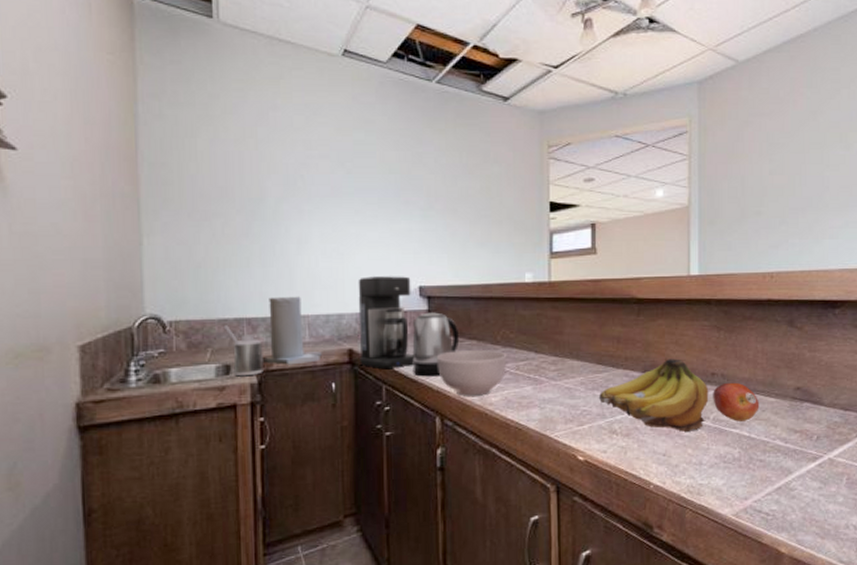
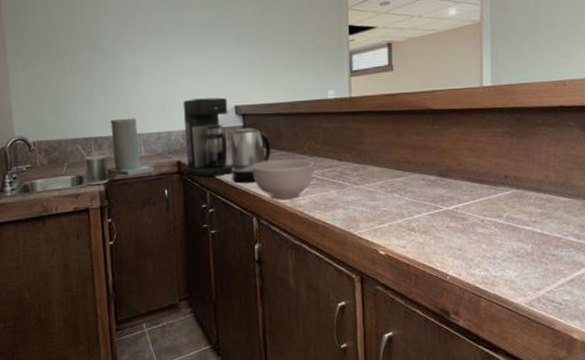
fruit: present [598,358,709,432] -> none [397,163,502,229]
fruit: present [713,382,760,422] -> none [506,183,552,220]

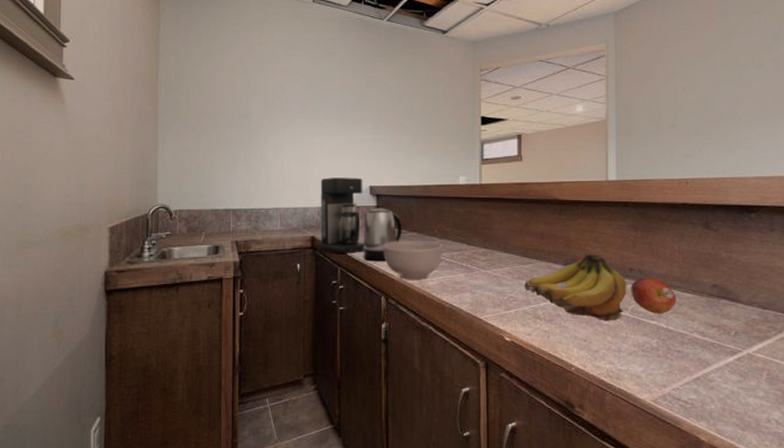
soap dispenser: present [75,144,109,186] -> none [215,214,244,256]
paper towel: present [107,118,156,176] -> none [243,192,290,248]
fruit: none [397,163,502,229] -> present [523,254,627,320]
fruit: none [506,183,552,220] -> present [631,277,677,314]

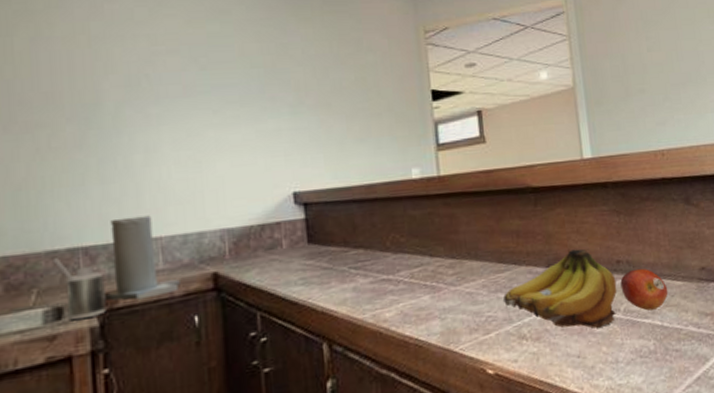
soap dispenser: none [215,214,244,256] -> present [52,258,107,321]
paper towel: none [243,192,290,248] -> present [104,215,180,302]
coffee maker: present [320,177,364,254] -> none [220,182,293,293]
kettle: present [363,208,403,261] -> none [288,220,344,296]
bowl: present [383,241,443,280] -> none [318,258,400,315]

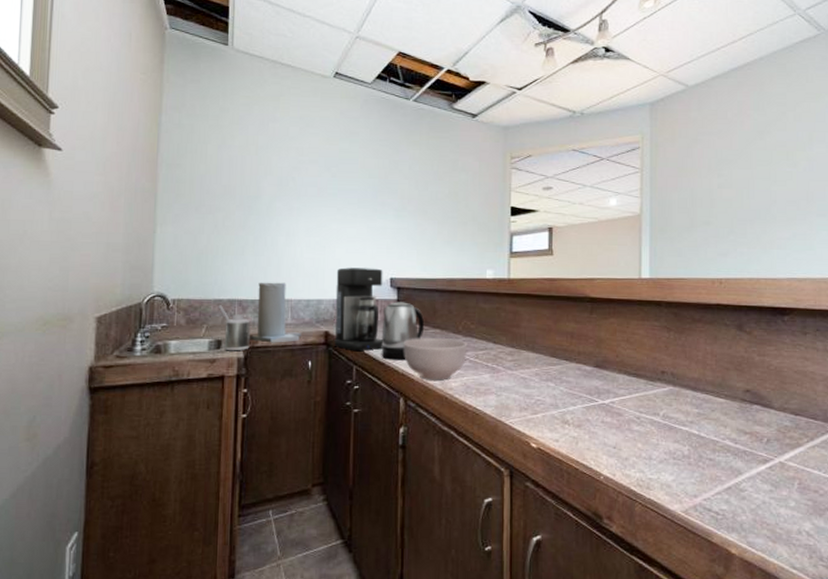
coffee maker: none [220,182,293,293] -> present [334,267,383,352]
kettle: none [288,220,344,296] -> present [381,302,425,359]
bowl: none [318,258,400,315] -> present [403,338,468,381]
fruit: present [502,248,617,329] -> none [552,355,659,426]
fruit: present [620,268,668,311] -> none [663,381,709,420]

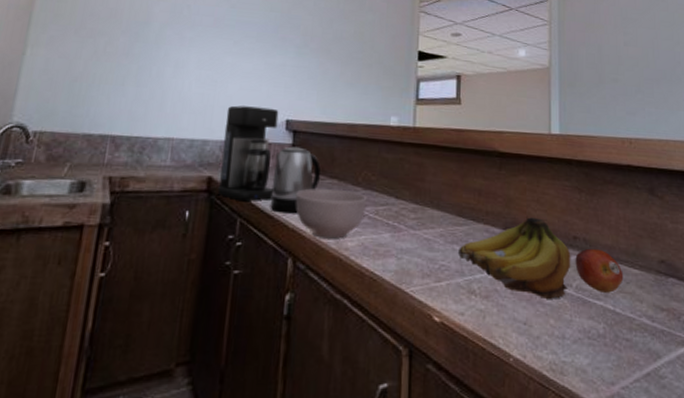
soap dispenser: present [218,305,251,351] -> none [86,140,123,196]
paper towel: present [249,282,301,343] -> none [118,116,181,188]
fruit: none [552,355,659,426] -> present [457,217,571,299]
fruit: none [663,381,709,420] -> present [575,248,624,293]

